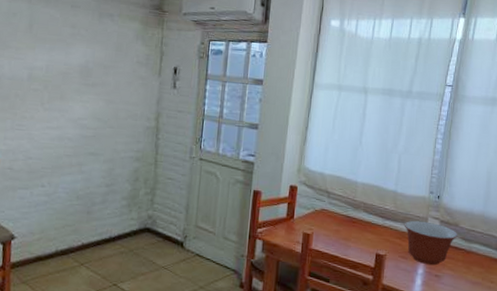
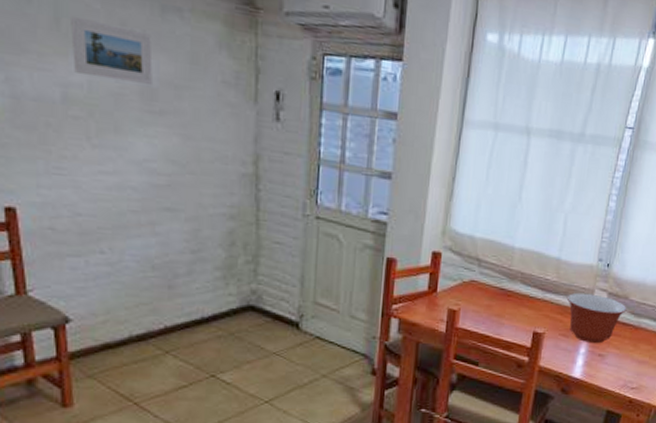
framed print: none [38,23,91,66] -> present [71,16,153,84]

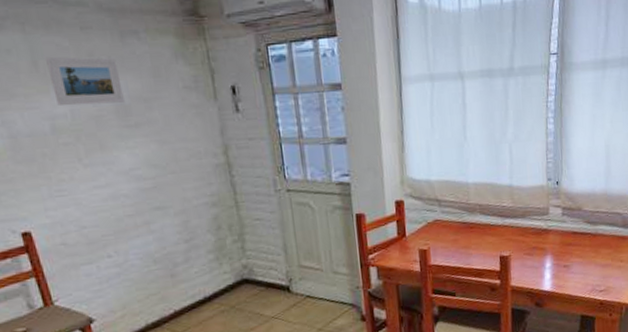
mixing bowl: present [566,293,627,344] -> none [524,211,582,257]

